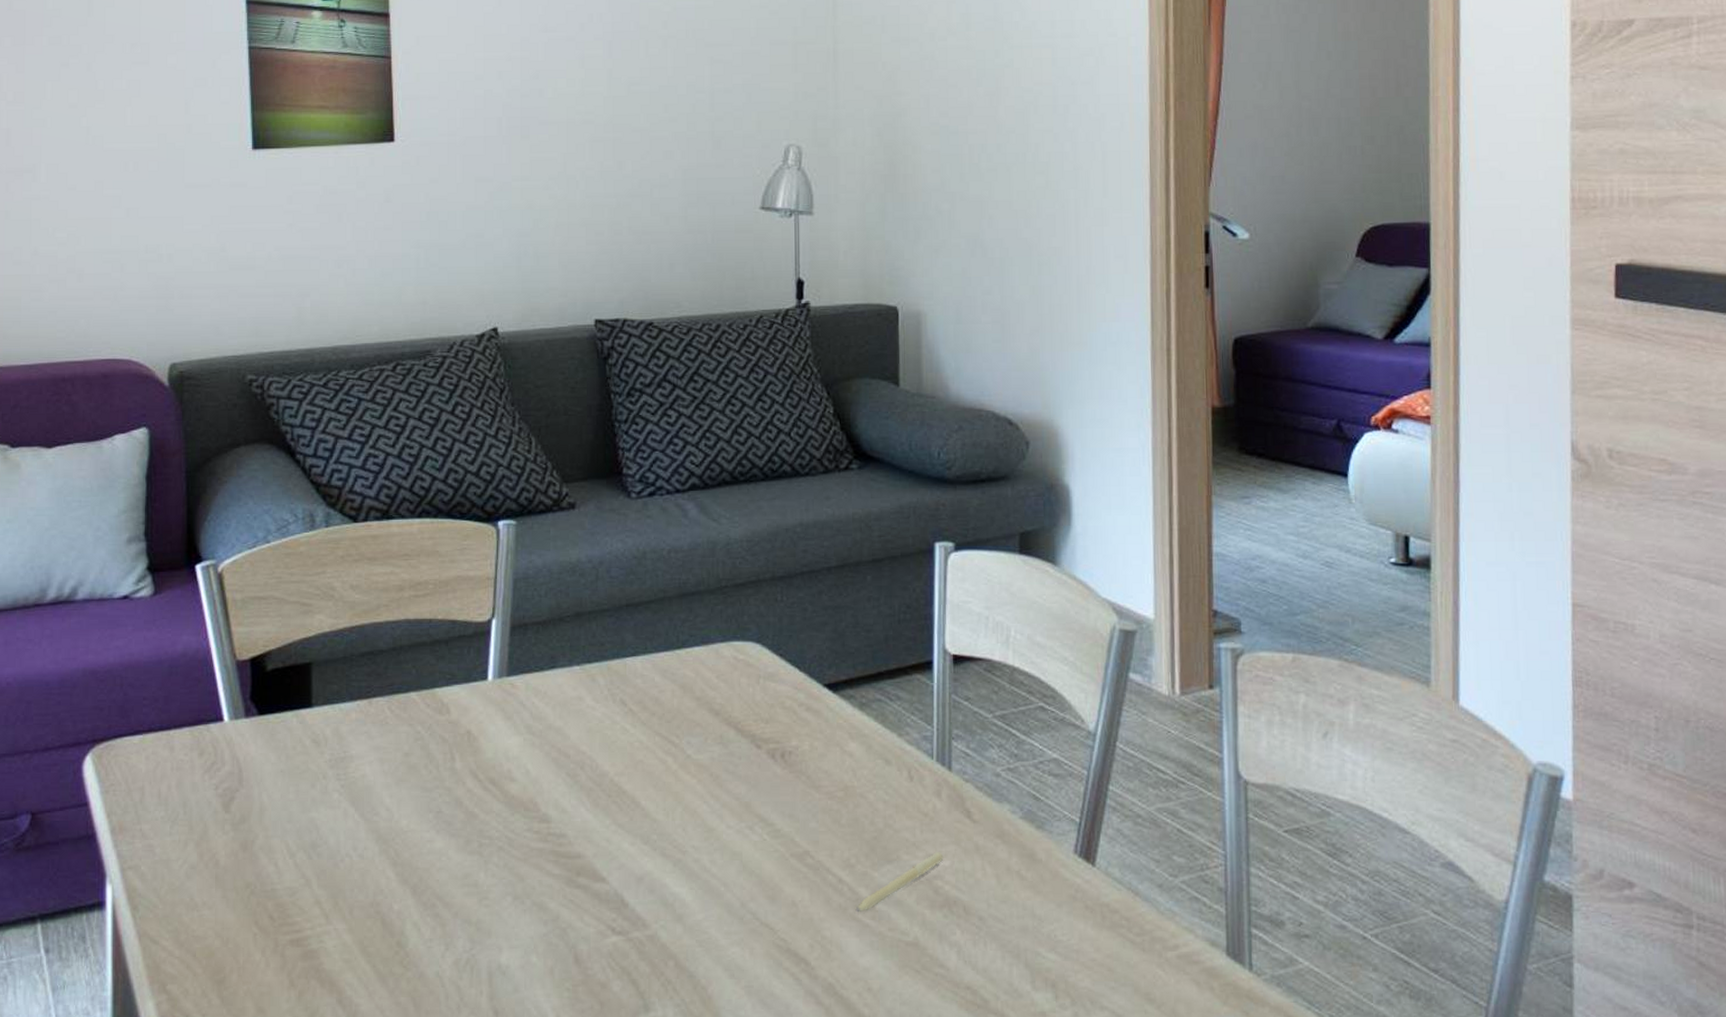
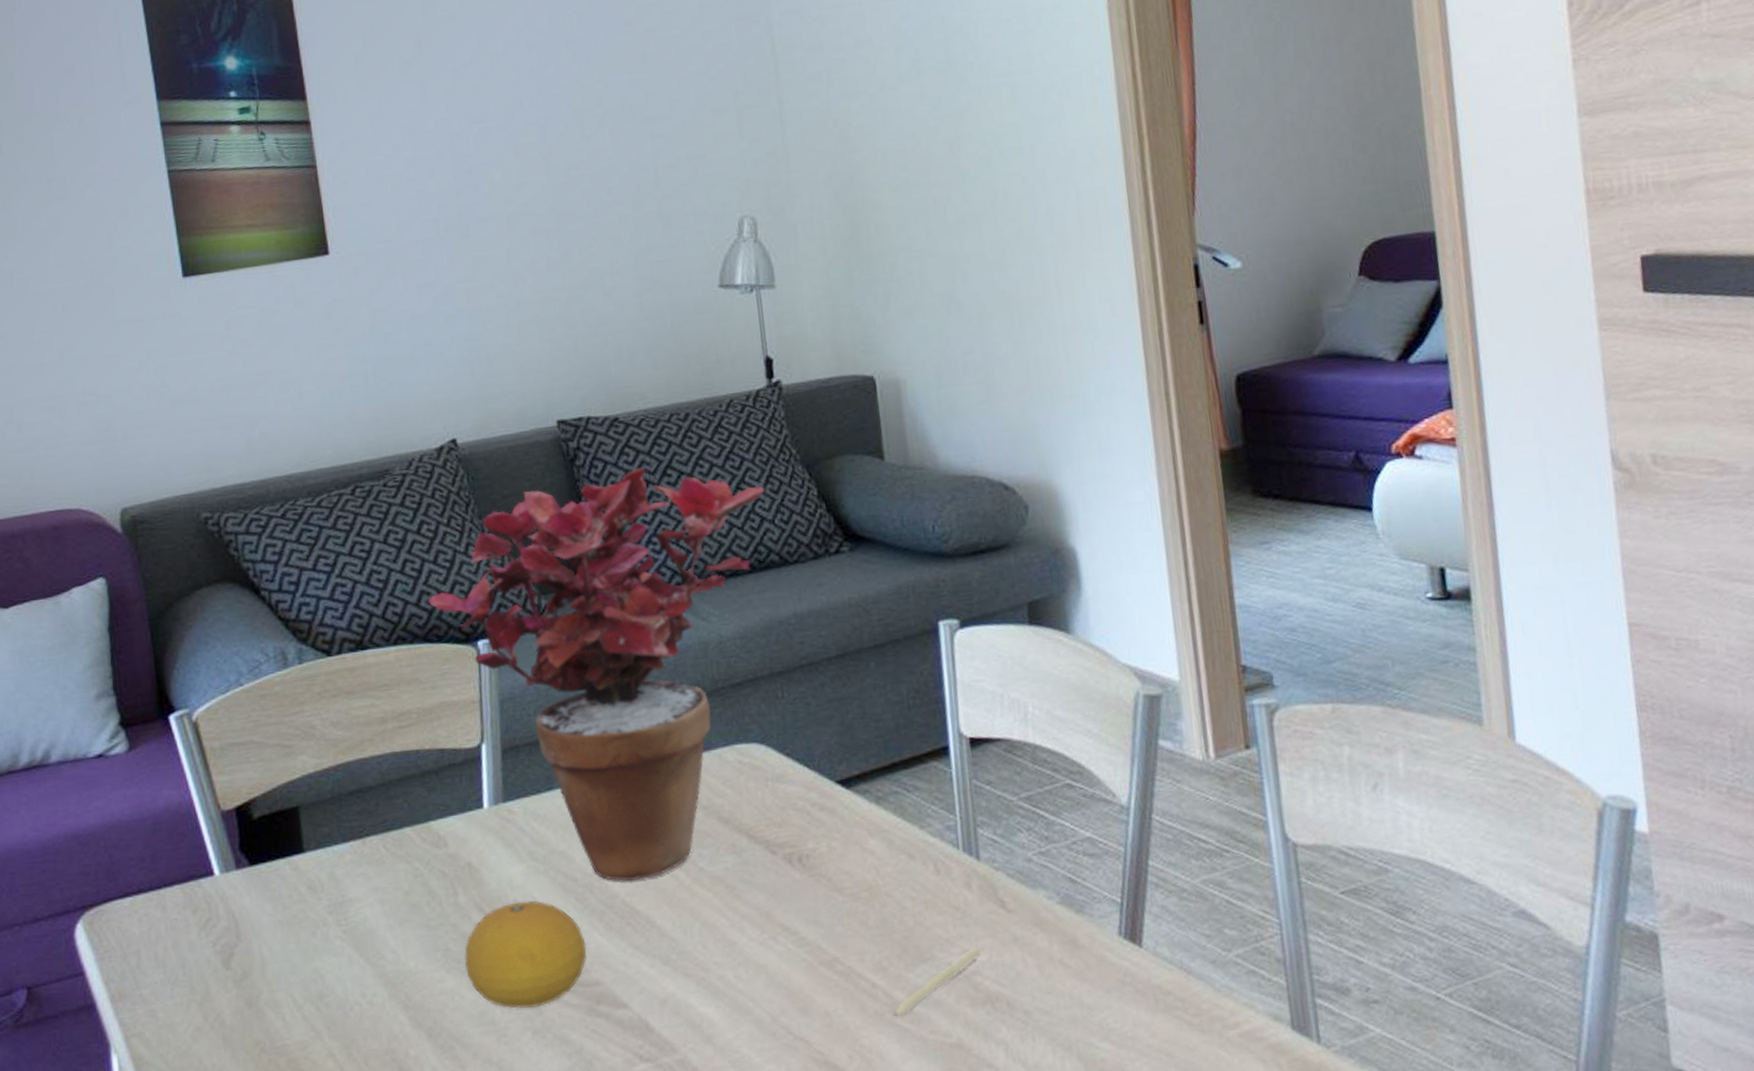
fruit: none [454,772,572,875] -> present [464,900,587,1009]
potted plant: none [455,372,784,761] -> present [428,468,765,881]

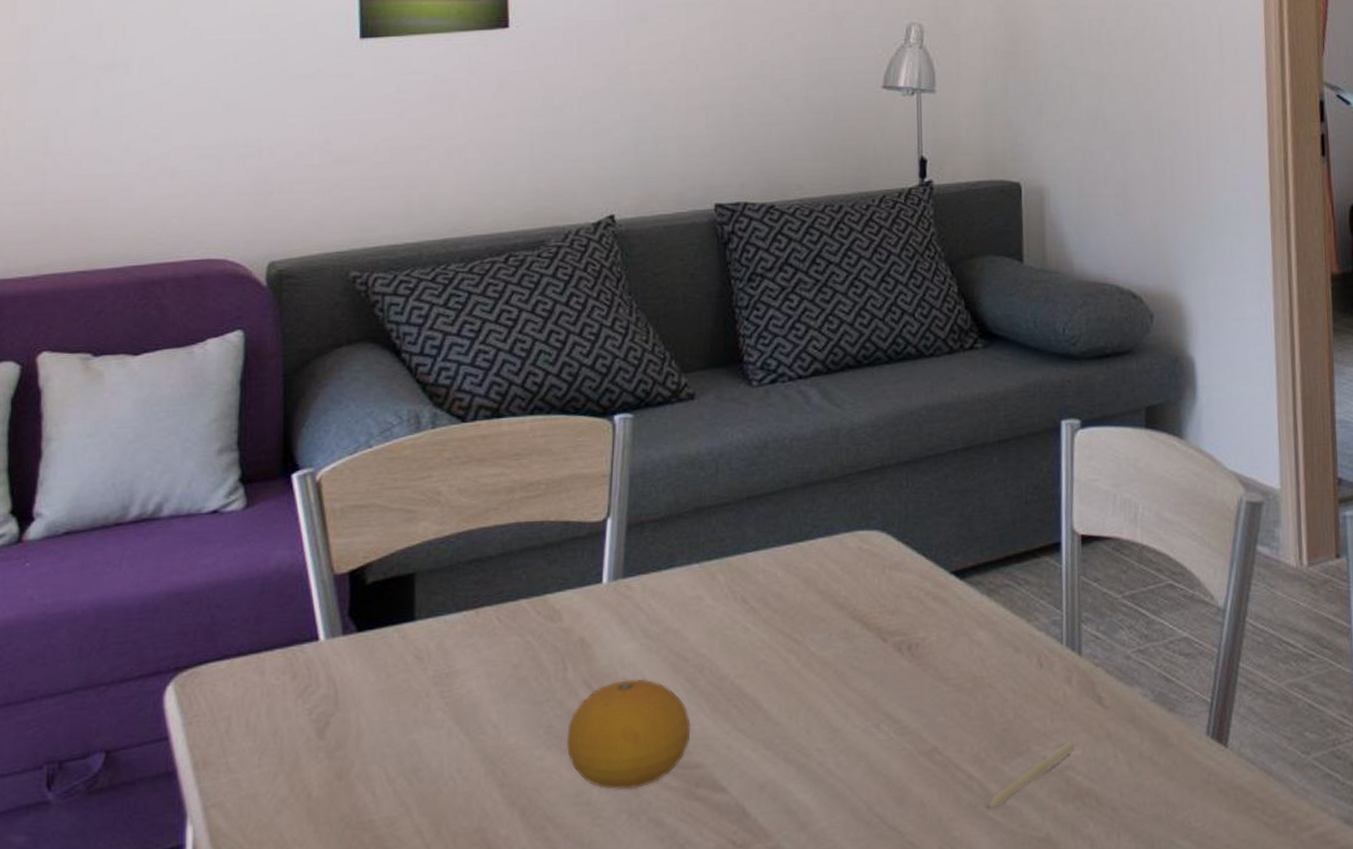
potted plant: present [428,468,765,881] -> none [569,255,908,663]

